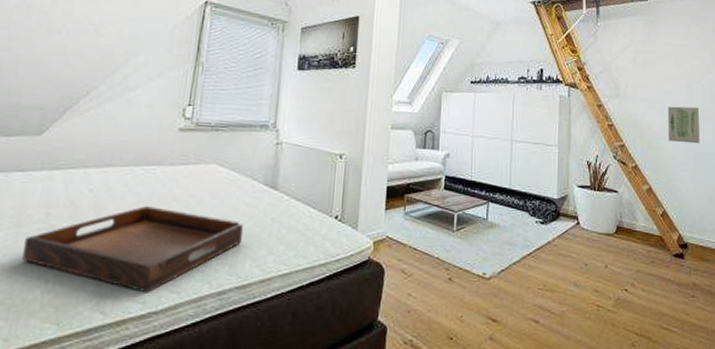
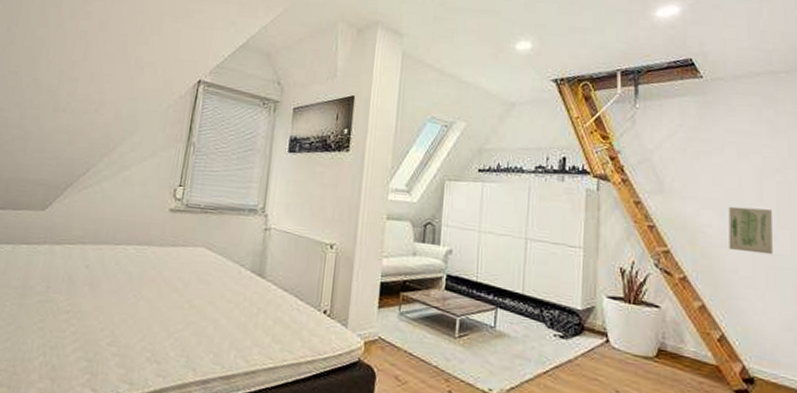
serving tray: present [22,206,243,293] -> none [24,286,229,375]

